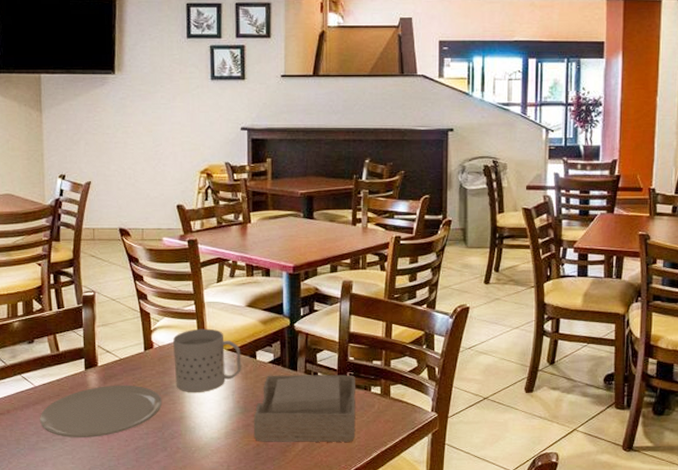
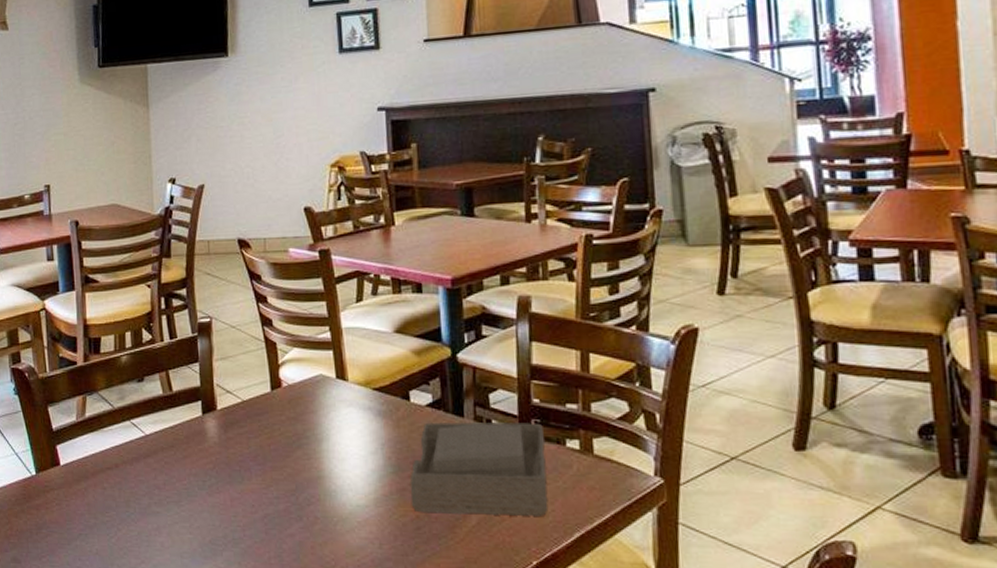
plate: present [39,385,163,437] -> none [151,433,295,501]
mug: present [173,328,241,392] -> none [305,361,392,444]

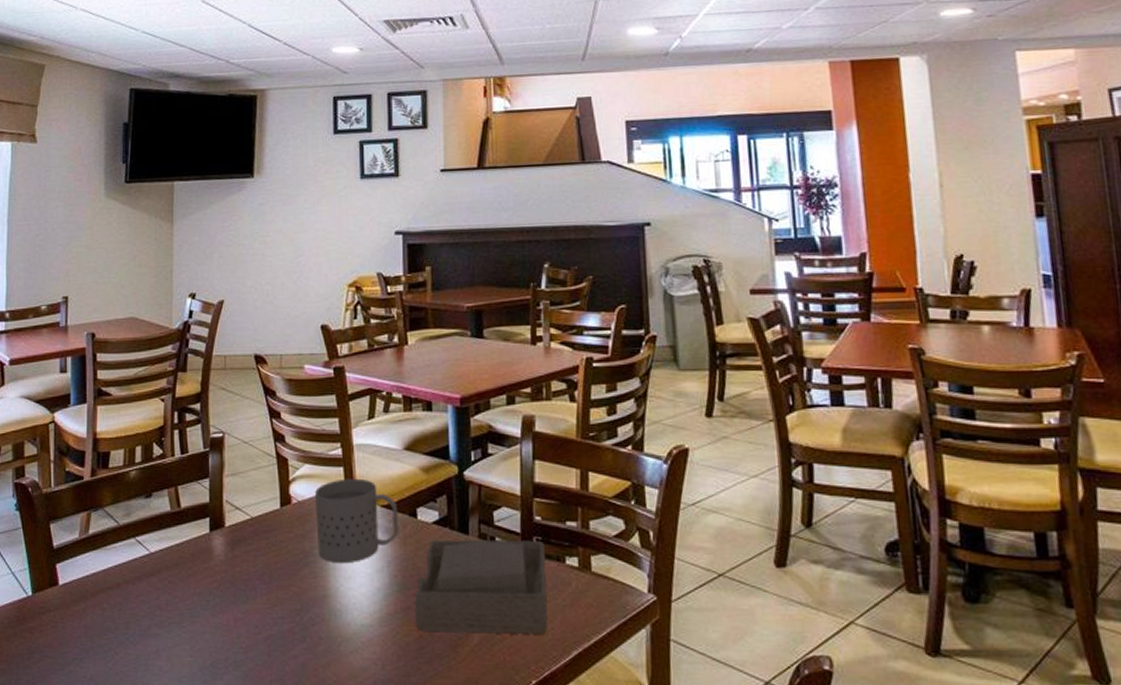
mug: none [305,361,392,444] -> present [315,478,399,562]

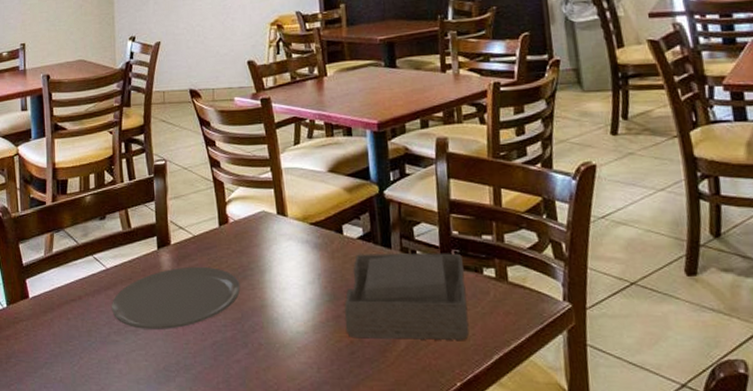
plate: none [153,551,302,621] -> present [111,266,241,329]
mug: present [315,478,399,562] -> none [249,199,327,275]

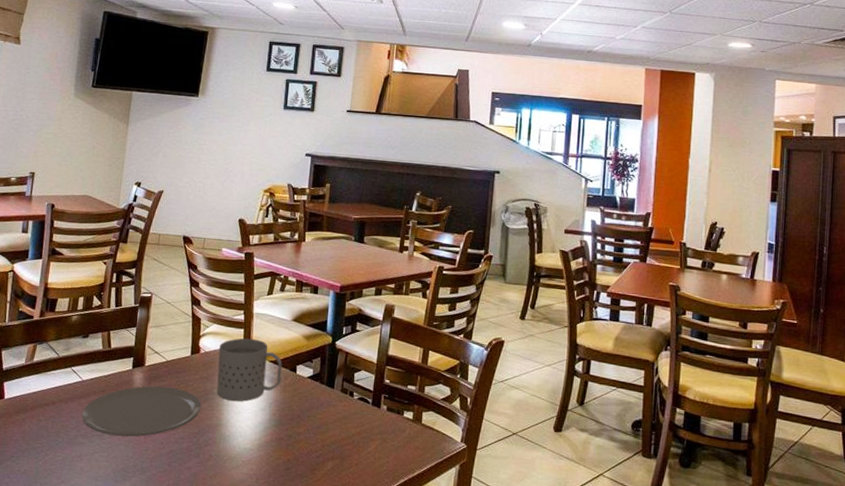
mug: none [249,199,327,275] -> present [216,338,283,401]
napkin holder: present [344,253,470,340] -> none [285,390,390,466]

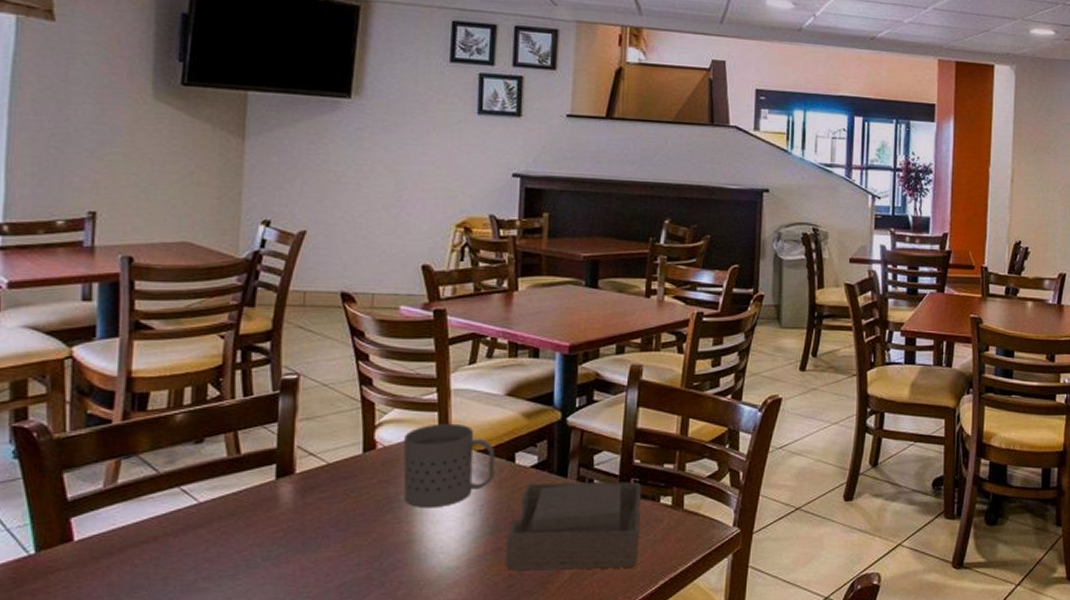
plate: present [81,386,202,437] -> none [201,498,384,573]
napkin holder: none [285,390,390,466] -> present [505,482,642,571]

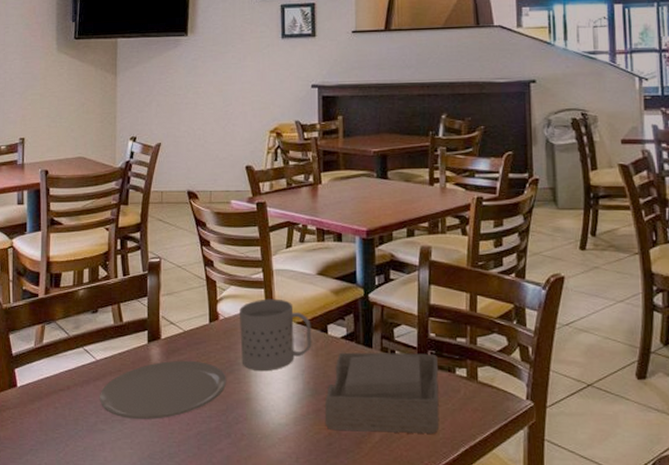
plate: none [201,498,384,573] -> present [99,360,227,419]

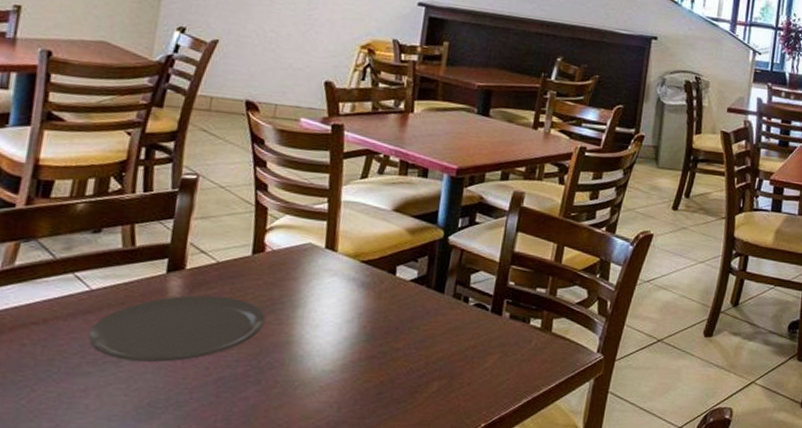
mug: present [240,299,312,371] -> none [286,232,378,312]
napkin holder: present [325,352,440,434] -> none [377,296,513,384]

